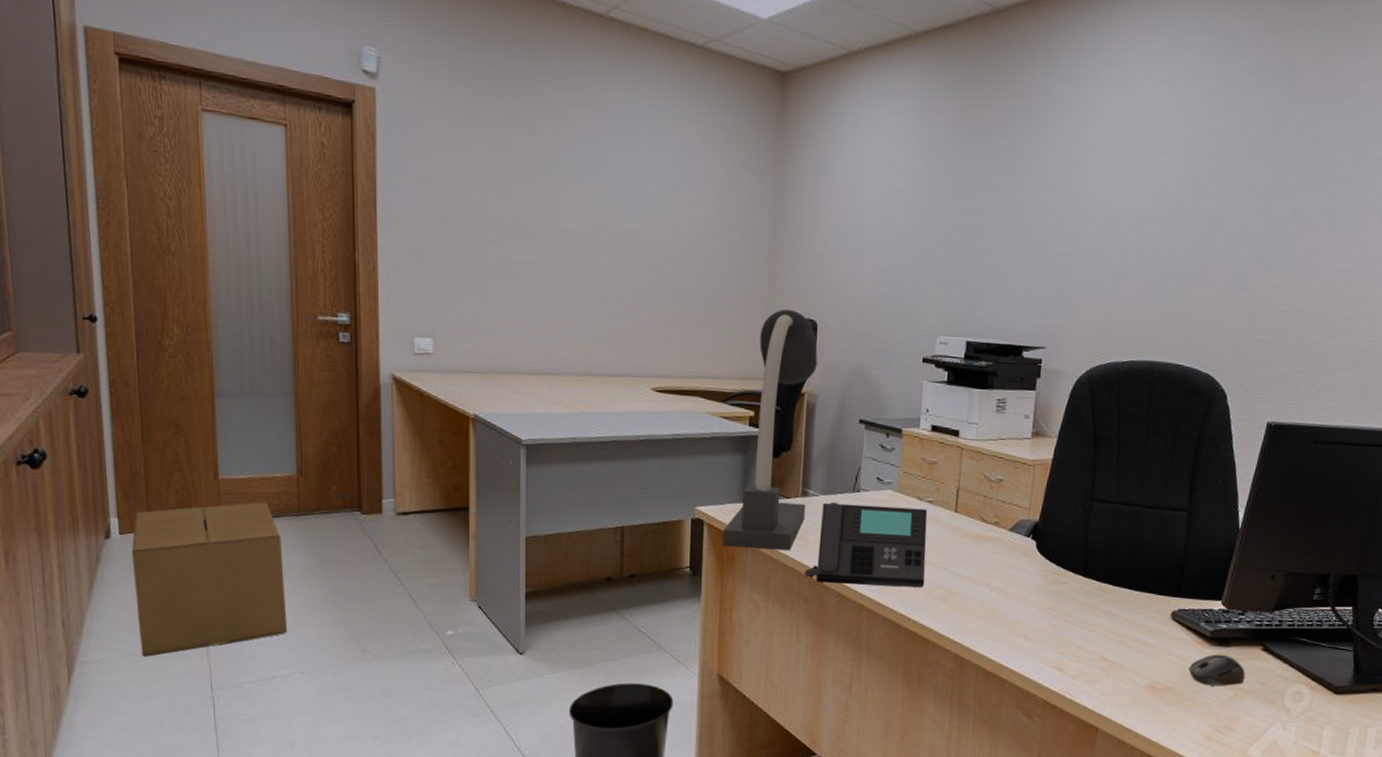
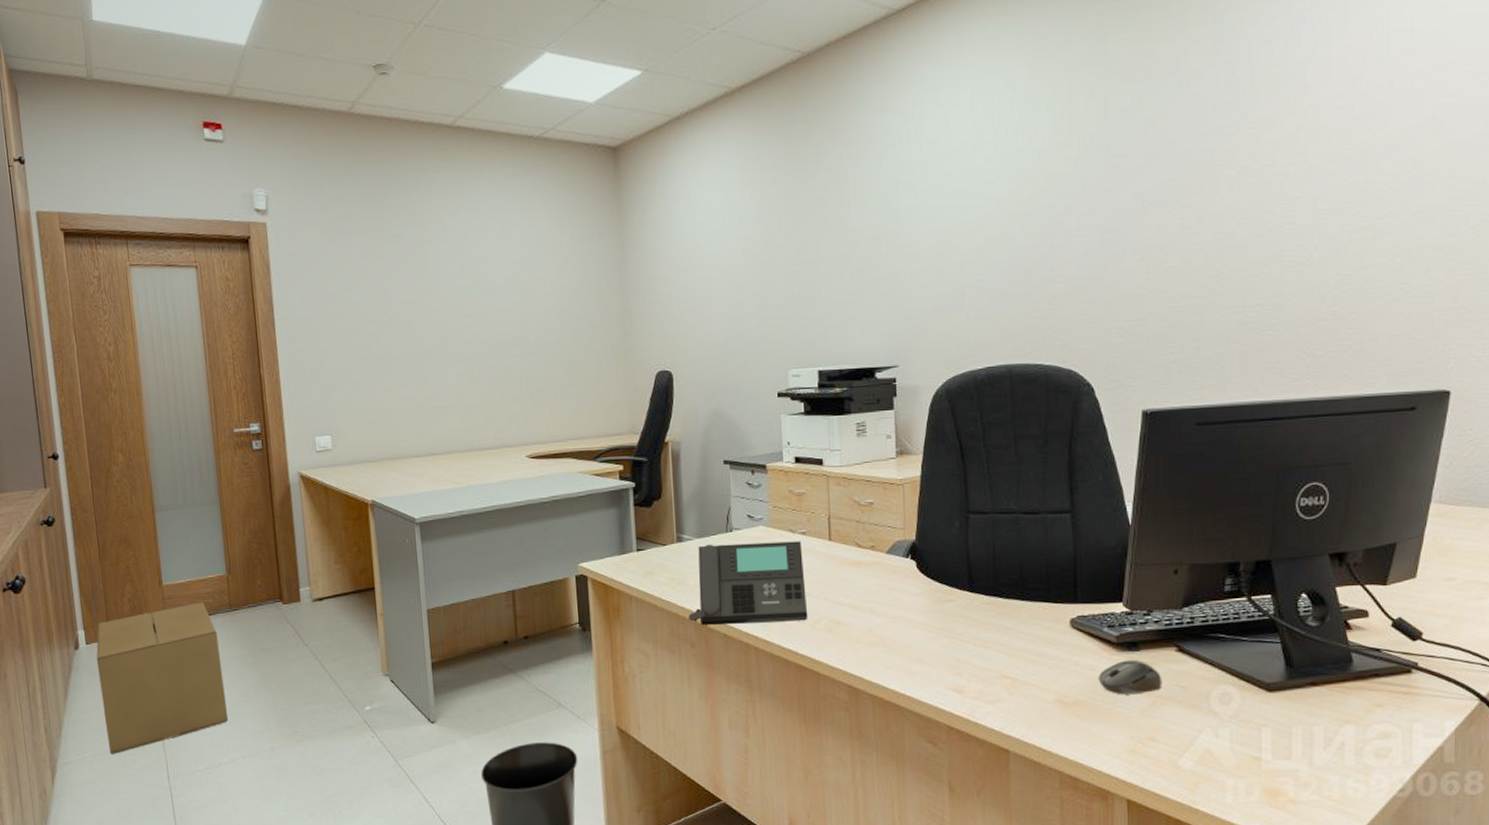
desk lamp: present [722,308,818,550] -> none [606,364,683,599]

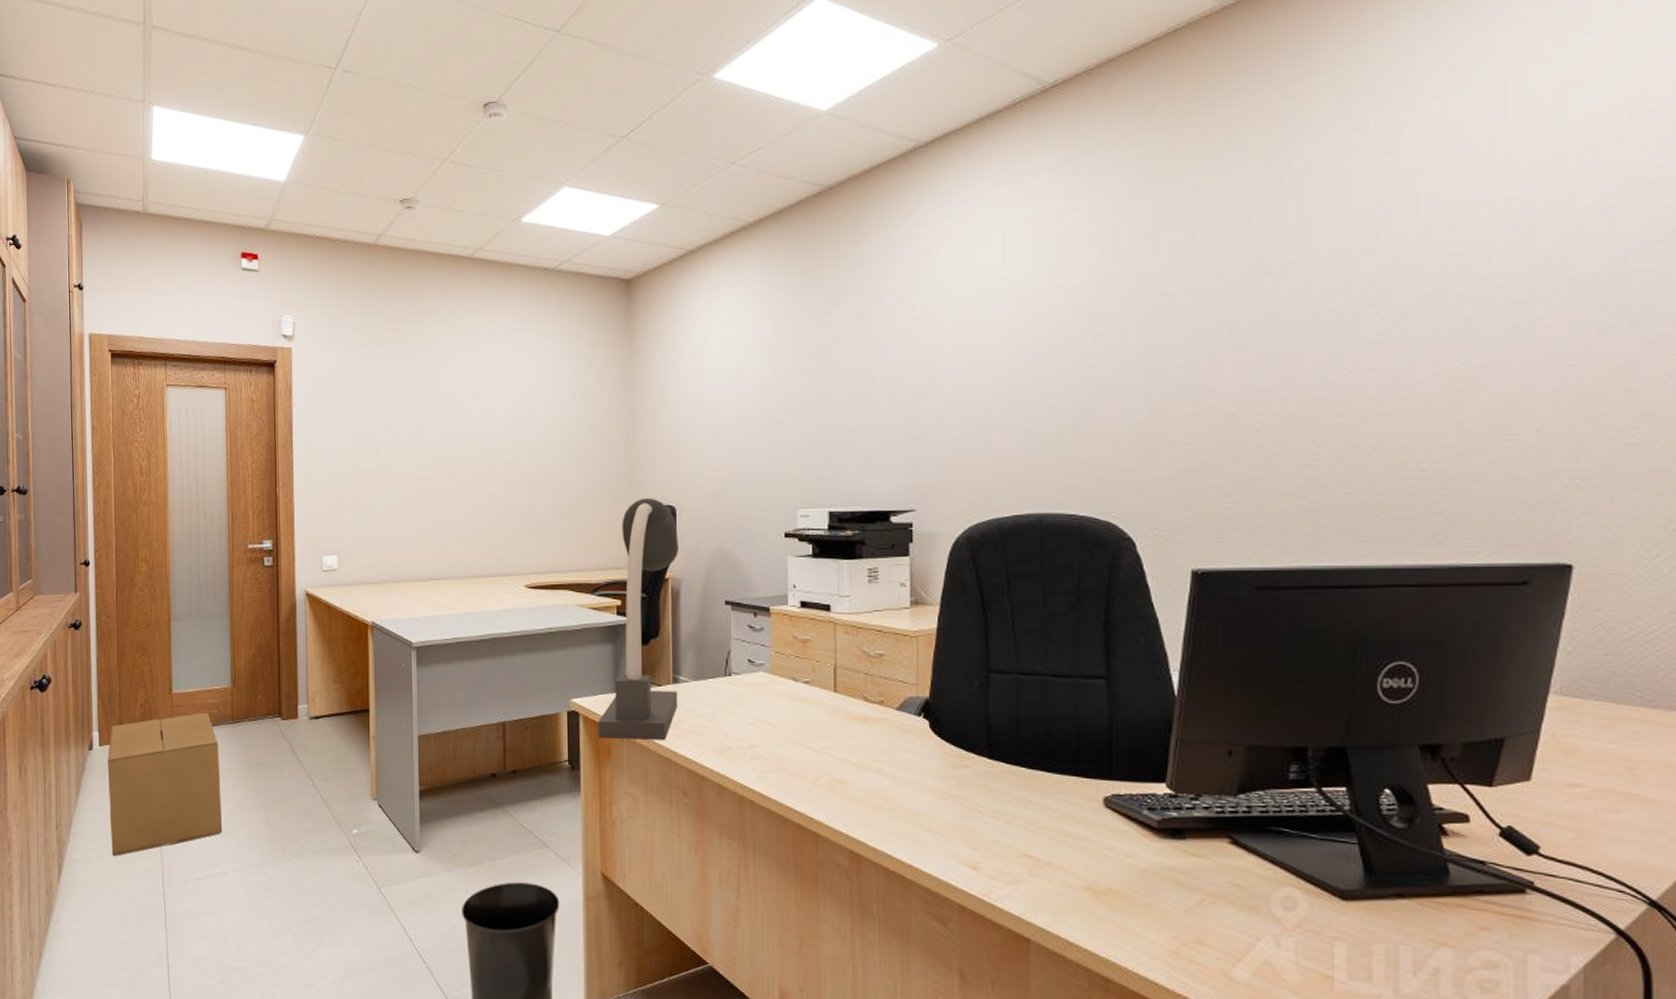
desk lamp: none [606,364,683,599] -> present [598,497,679,740]
phone: present [689,541,808,625] -> none [682,687,809,776]
computer mouse: present [1098,659,1162,695] -> none [1135,848,1212,889]

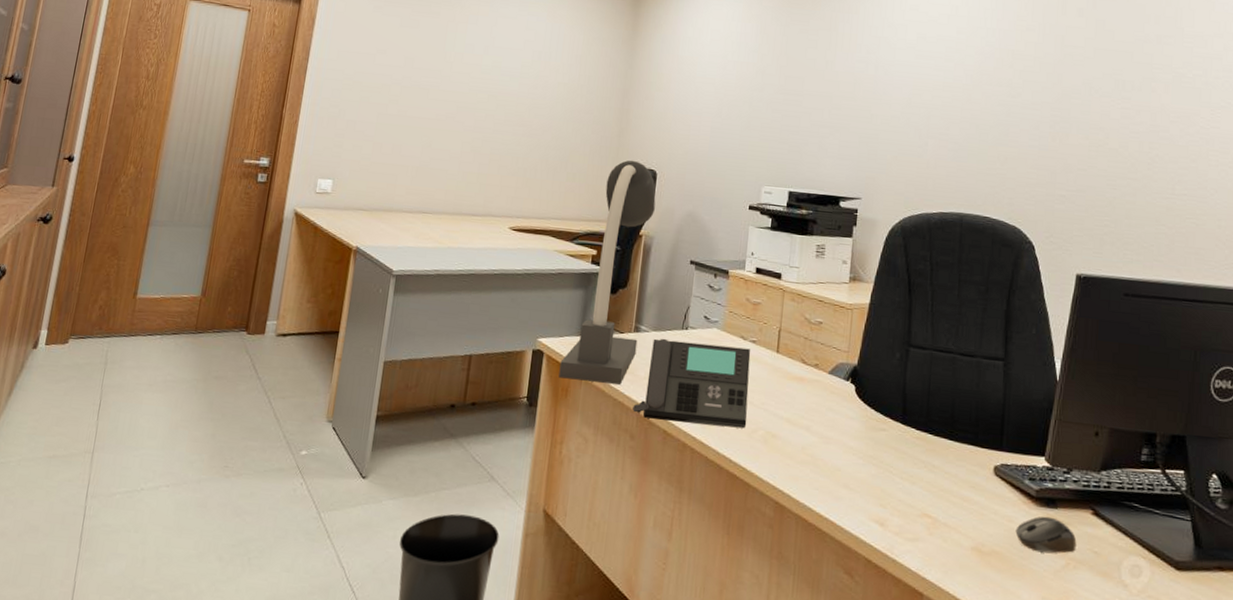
box: present [107,712,223,856] -> none [35,319,176,463]
phone: none [682,687,809,776] -> present [633,338,751,429]
computer mouse: none [1135,848,1212,889] -> present [1015,516,1077,554]

